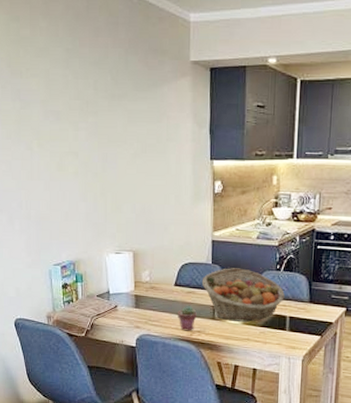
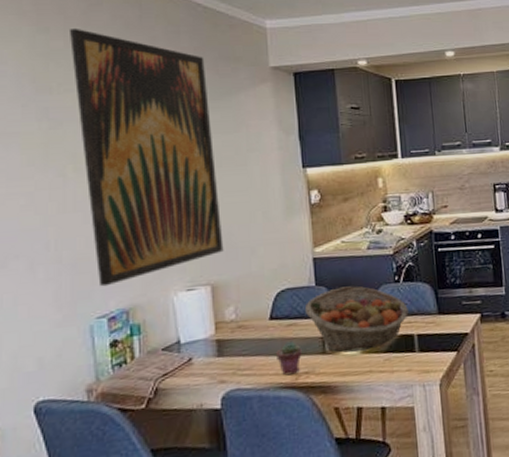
wall art: none [34,17,144,242] -> present [70,27,224,287]

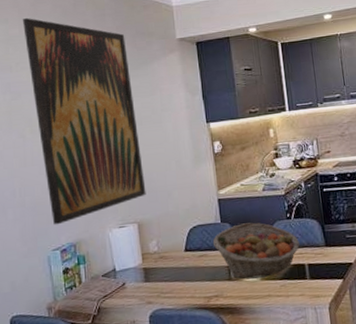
potted succulent: present [276,341,302,376] -> none [191,269,212,299]

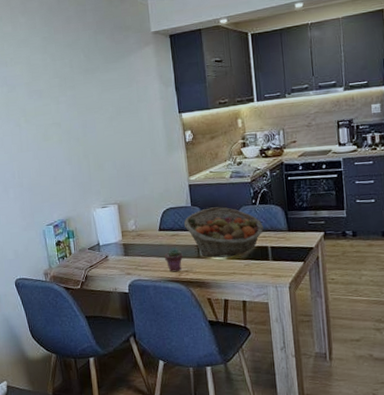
wall art: present [23,17,146,225] -> none [15,15,125,204]
potted succulent: none [191,269,212,299] -> present [165,247,183,273]

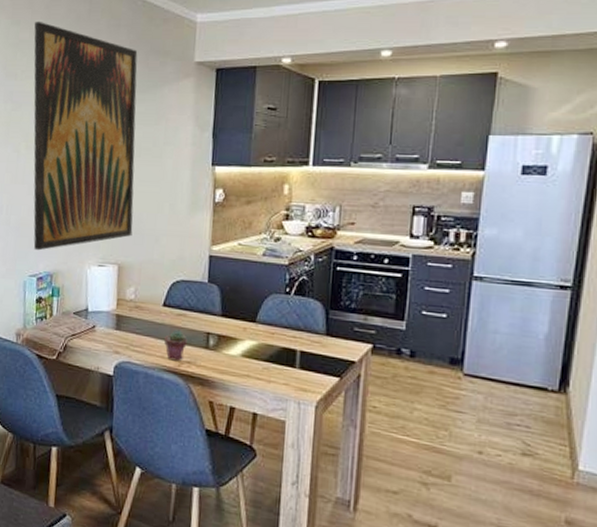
wall art: none [15,15,125,204] -> present [33,21,138,251]
fruit basket: present [183,207,264,258] -> none [195,288,295,355]

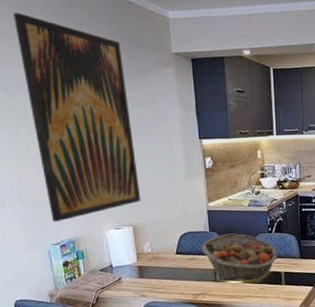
potted succulent: present [164,329,187,361] -> none [181,270,200,295]
fruit basket: none [195,288,295,355] -> present [201,233,278,282]

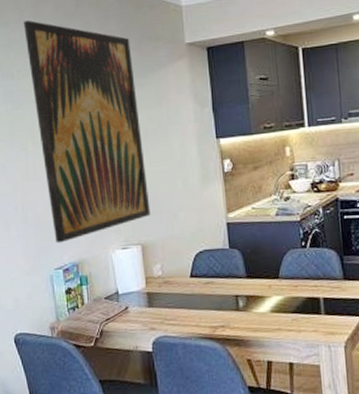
fruit basket: present [201,233,278,282] -> none [220,250,315,311]

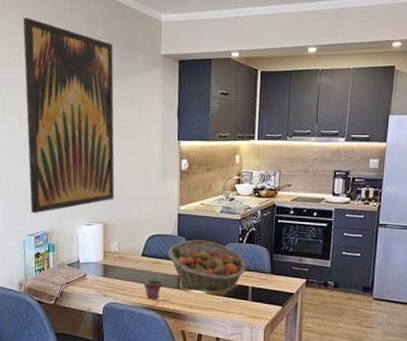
potted succulent: none [197,297,219,328] -> present [144,274,162,300]
fruit basket: none [220,250,315,311] -> present [167,240,247,292]

